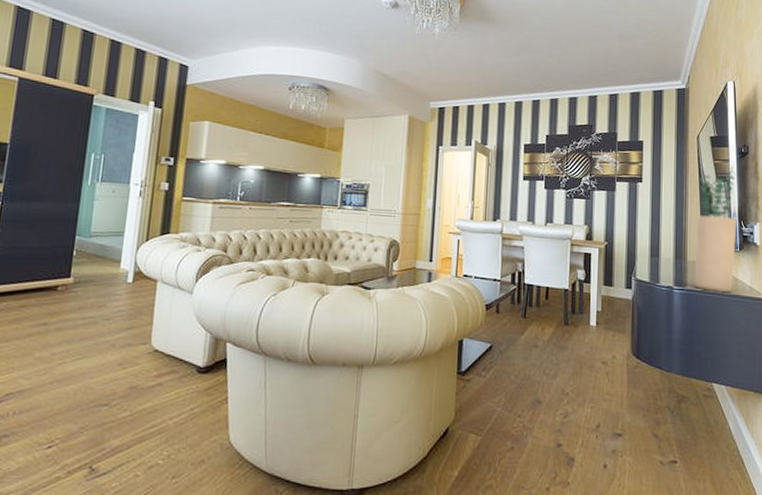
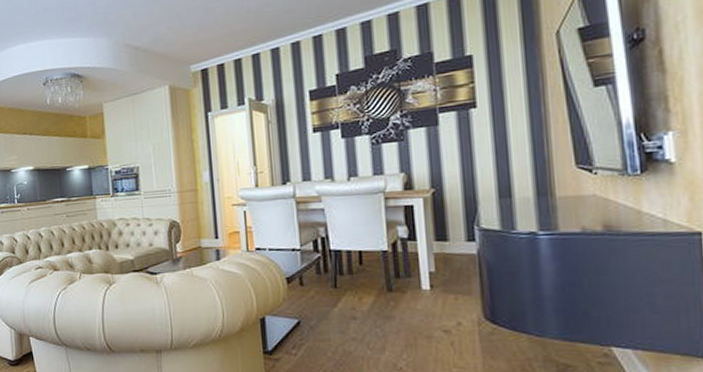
vase: present [694,165,737,294] -> none [565,60,634,234]

